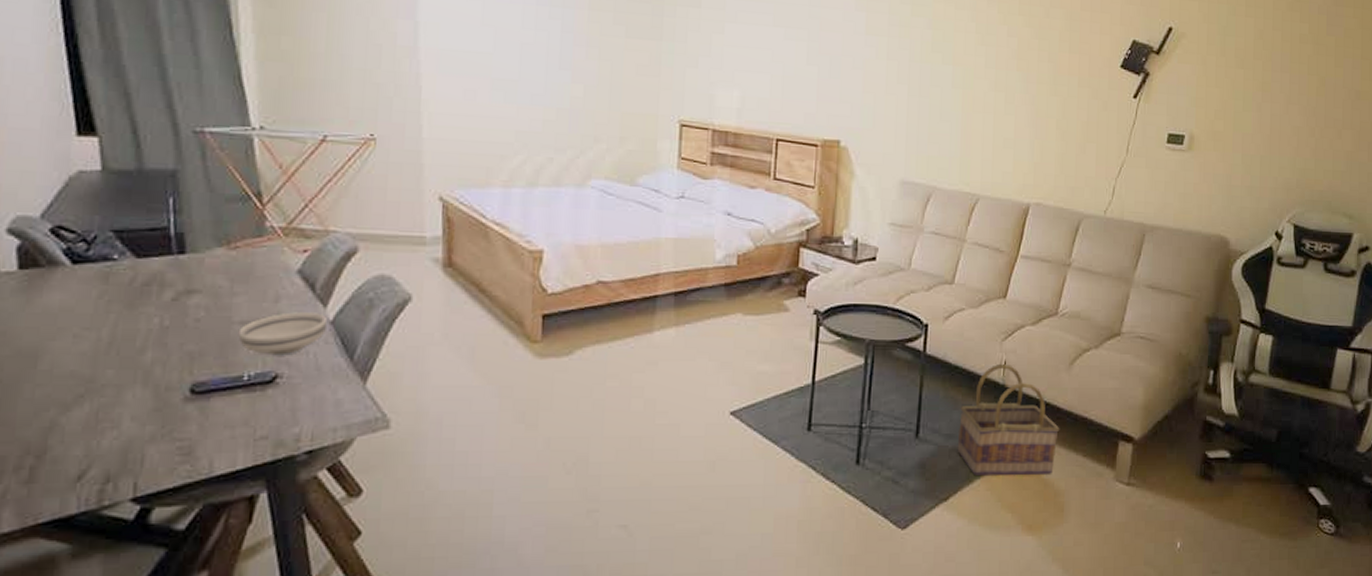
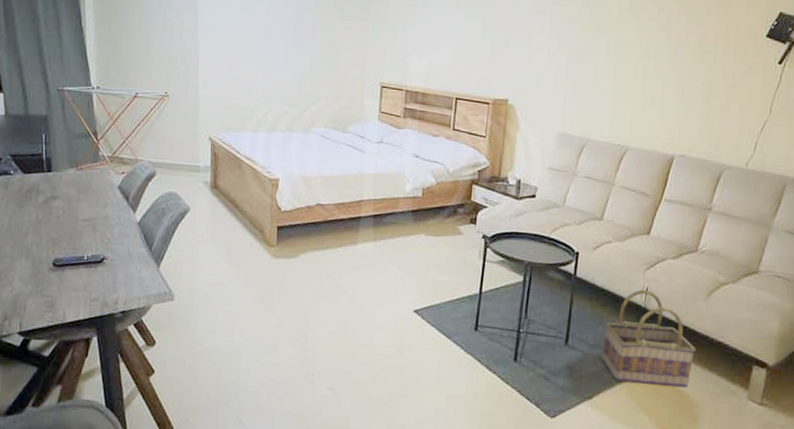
bowl: present [238,312,327,354] -> none [81,215,135,244]

